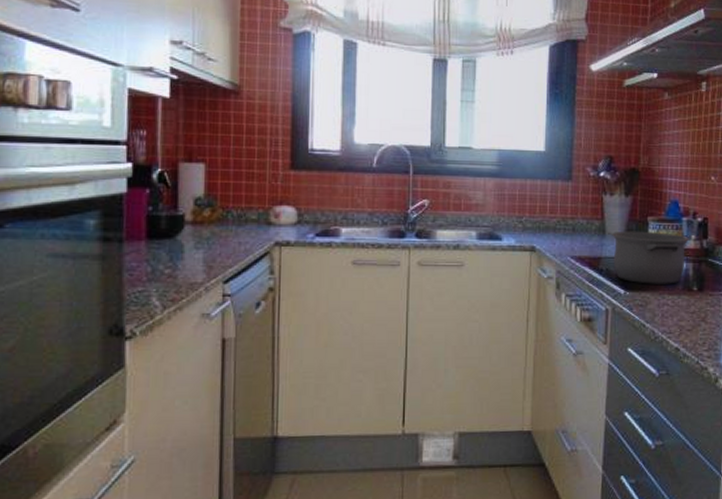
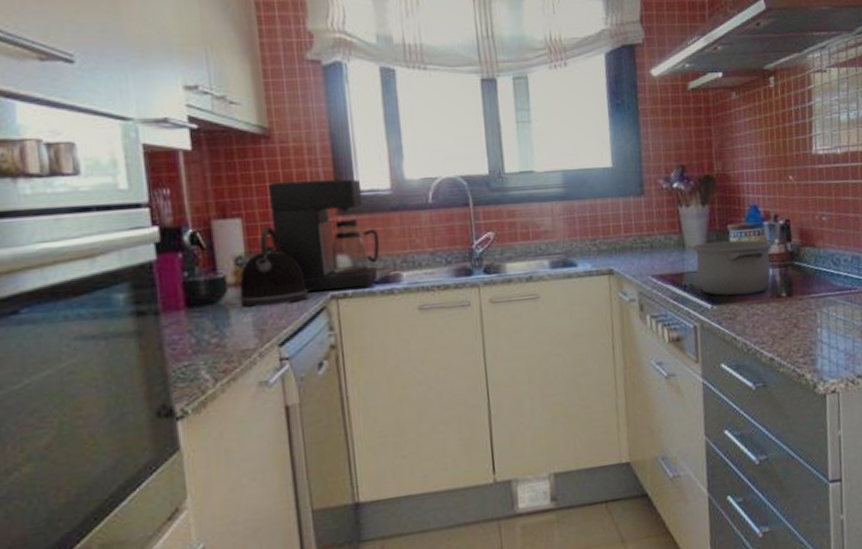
kettle: none [193,174,256,246] -> present [238,227,309,307]
coffee maker: none [231,133,324,238] -> present [269,179,380,291]

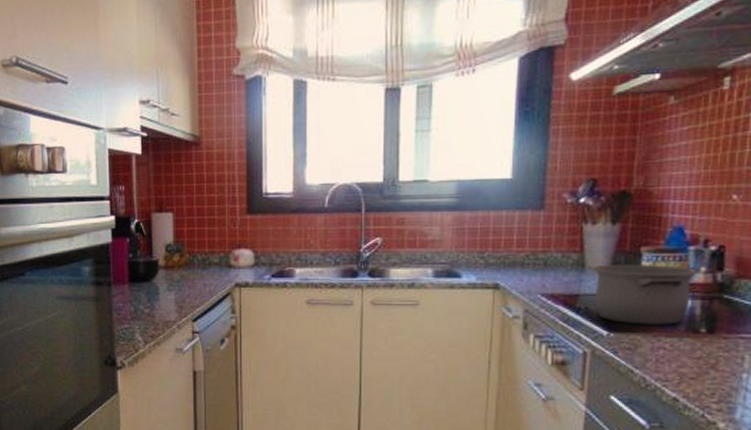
kettle: present [238,227,309,307] -> none [166,221,218,288]
coffee maker: present [269,179,380,291] -> none [195,182,278,279]

